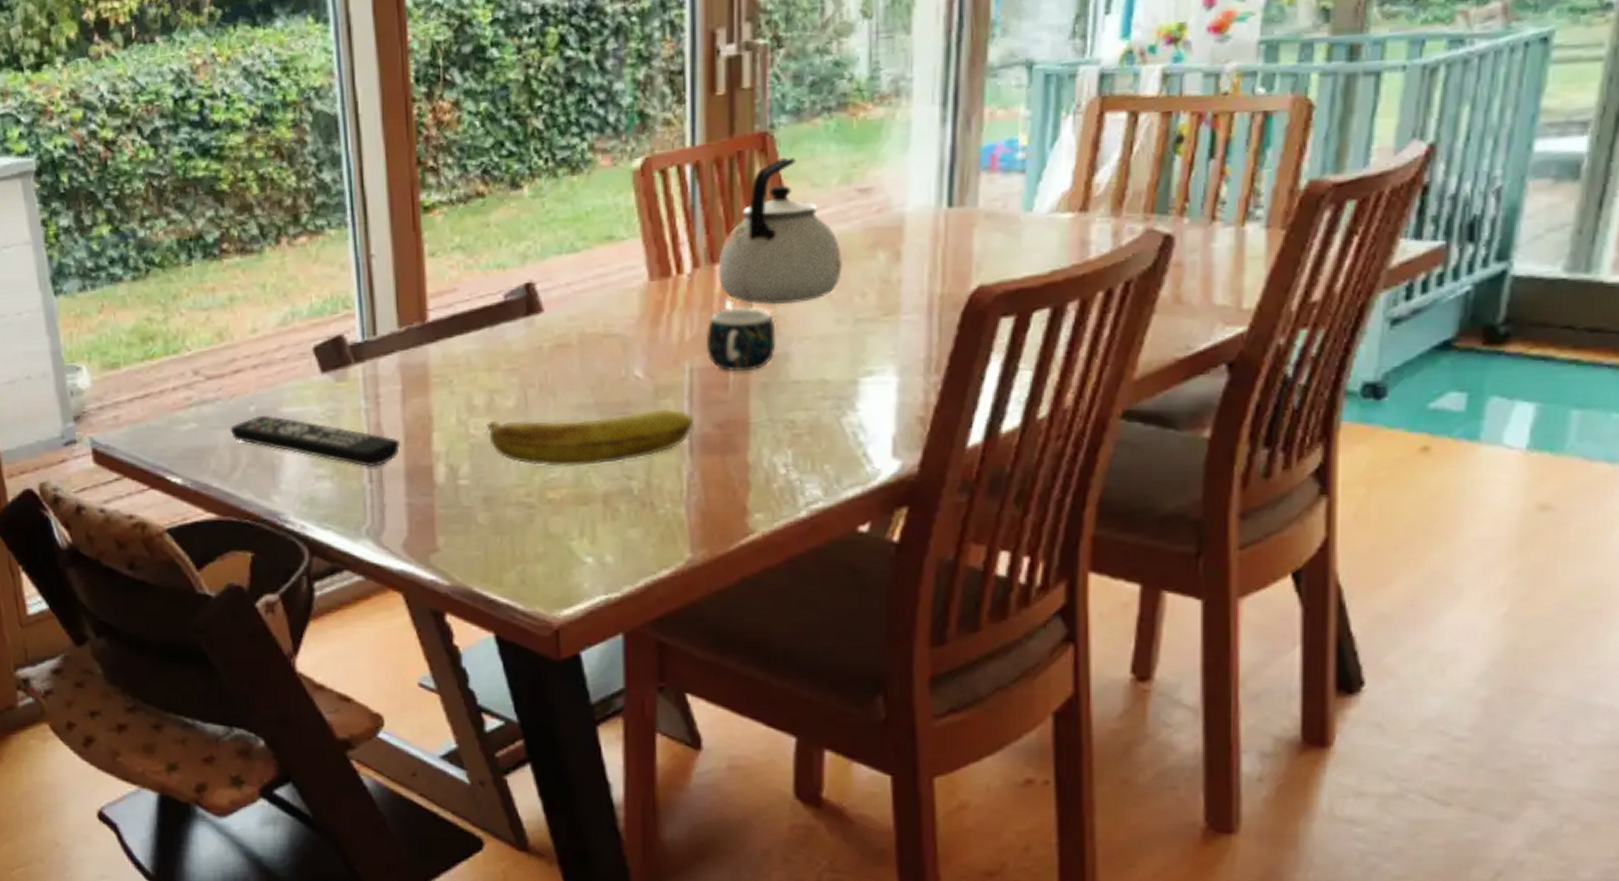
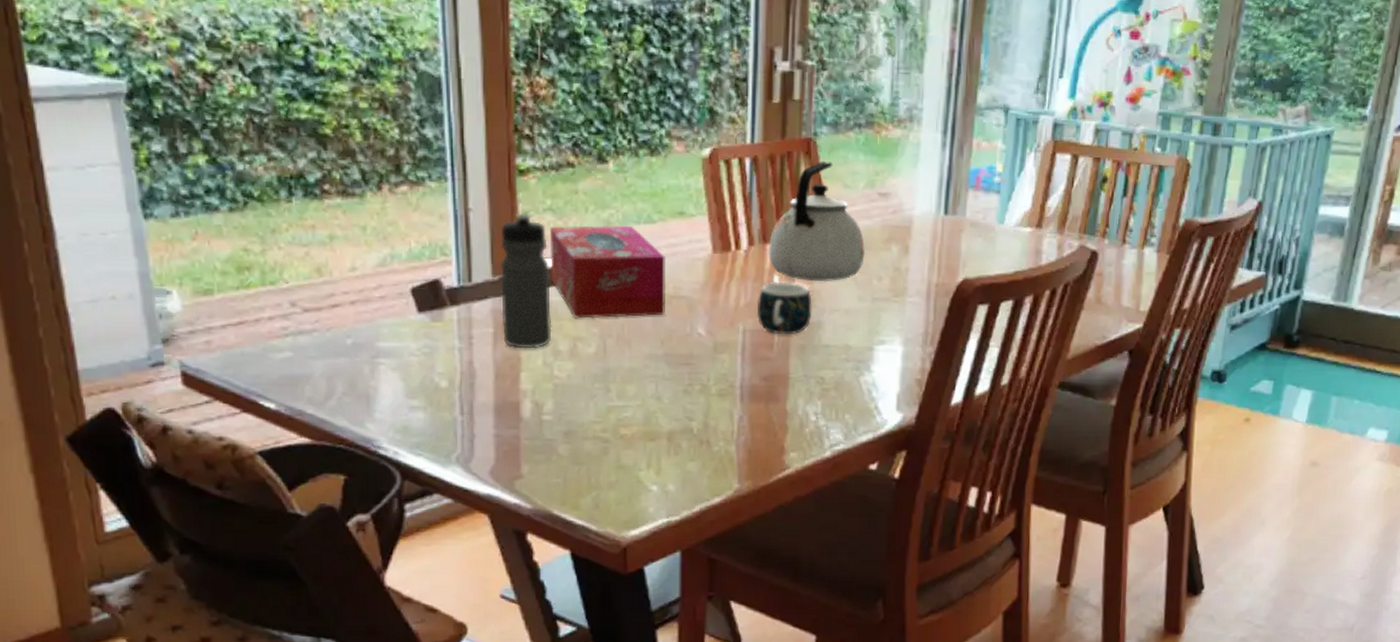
remote control: present [230,416,401,467] -> none [326,349,491,400]
water bottle: none [405,254,466,407] -> present [499,213,552,349]
tissue box: none [459,257,595,368] -> present [549,225,665,319]
banana: present [487,408,695,467] -> none [570,362,745,407]

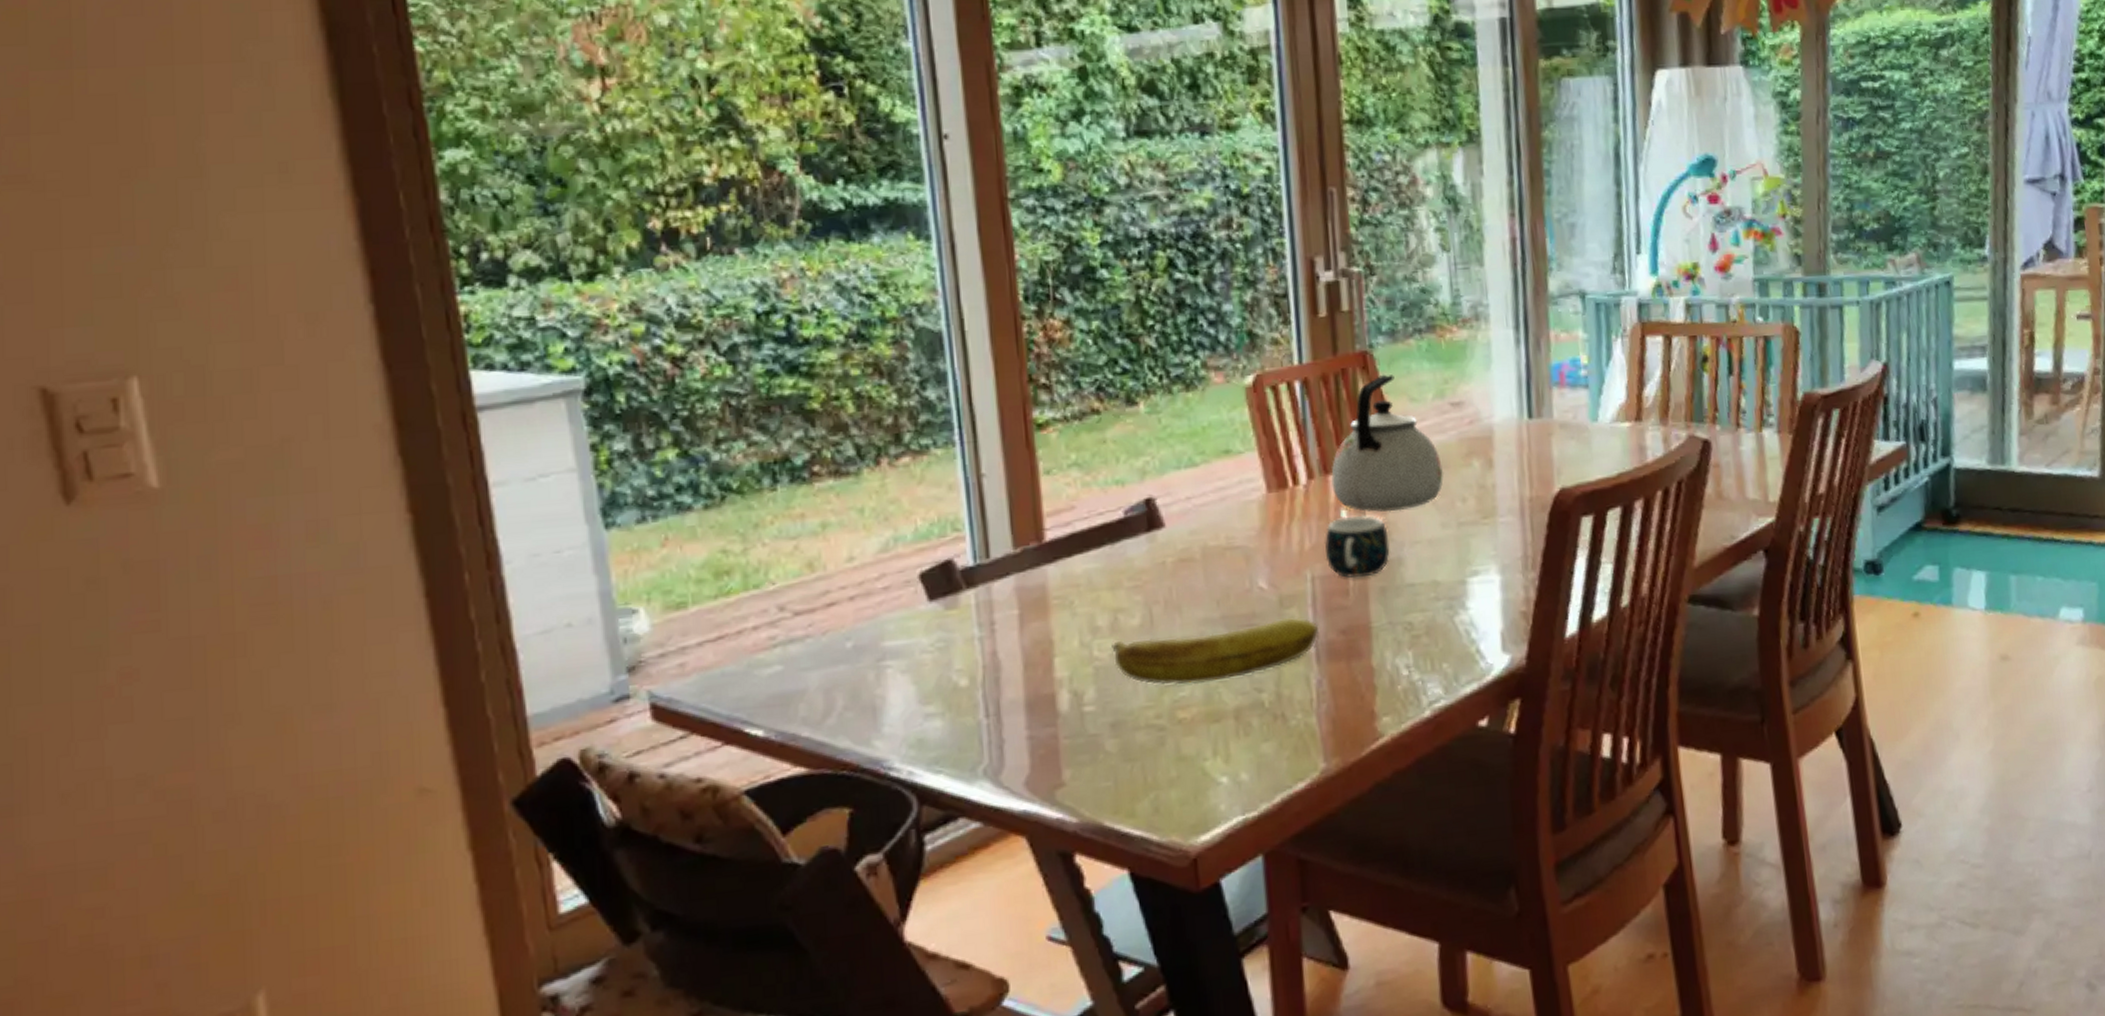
water bottle: present [499,213,552,349] -> none [1019,472,1089,631]
tissue box: present [549,225,665,319] -> none [1077,472,1219,587]
banana: none [570,362,745,407] -> present [1111,617,1320,686]

